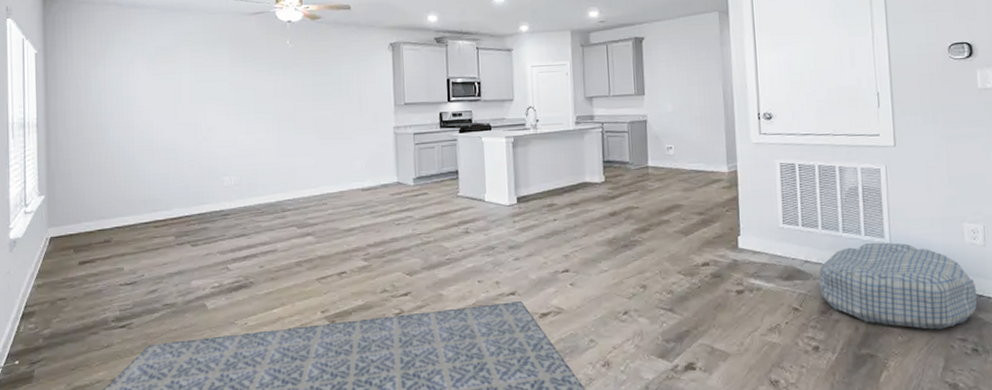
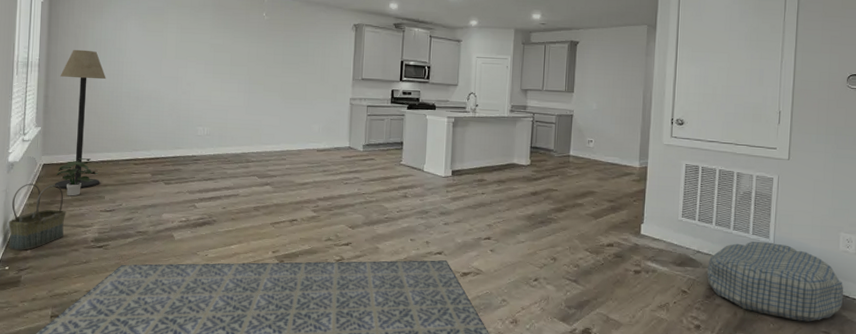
basket: none [15,260,81,340] -> present [8,183,67,251]
floor lamp: none [62,102,116,263] -> present [54,49,106,189]
potted plant: none [65,226,115,272] -> present [56,158,99,197]

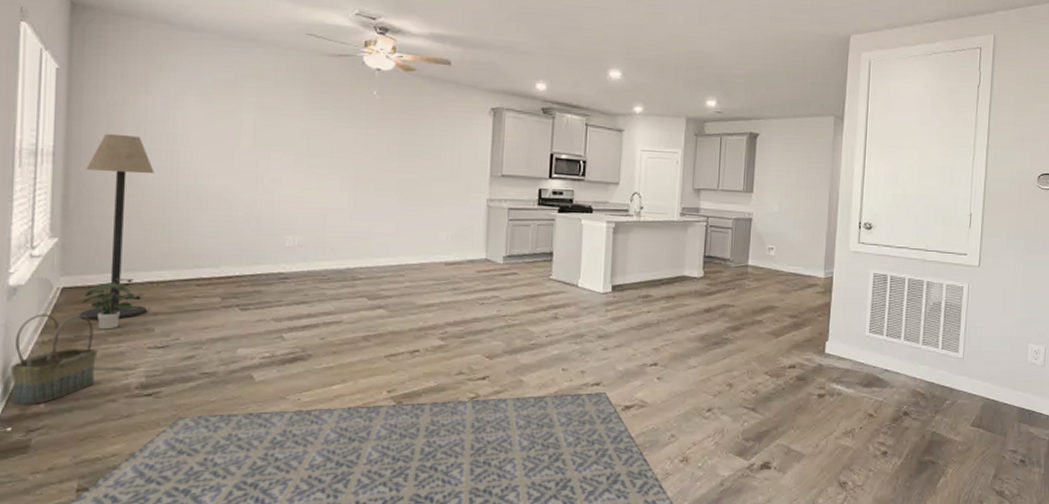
dog bed: present [706,241,844,322] -> none [894,356,1032,441]

